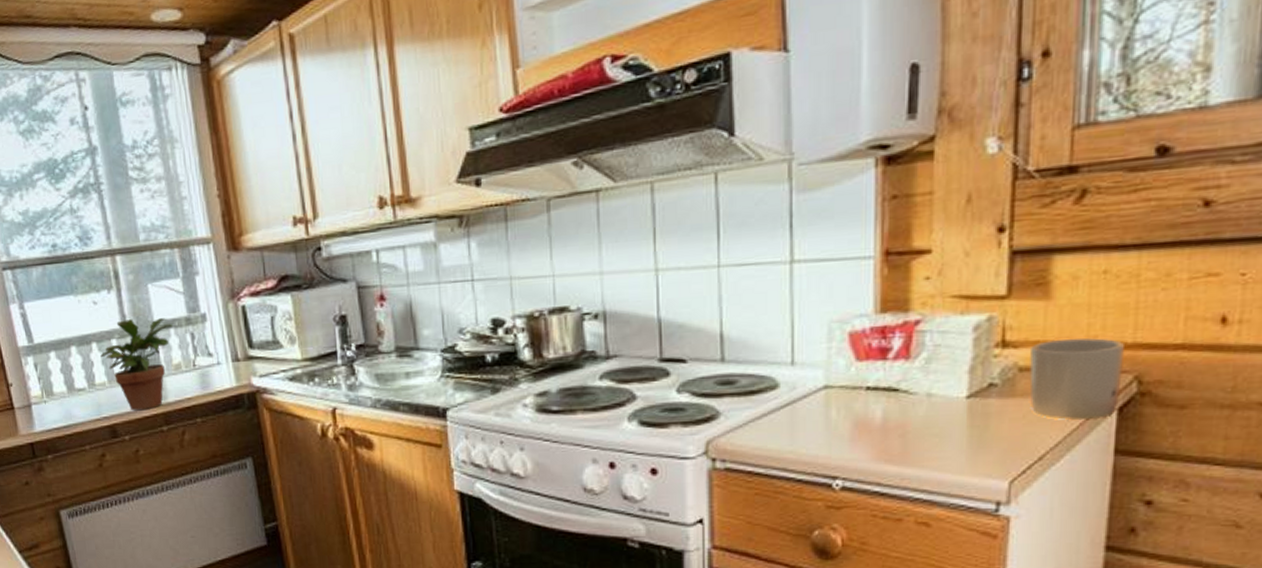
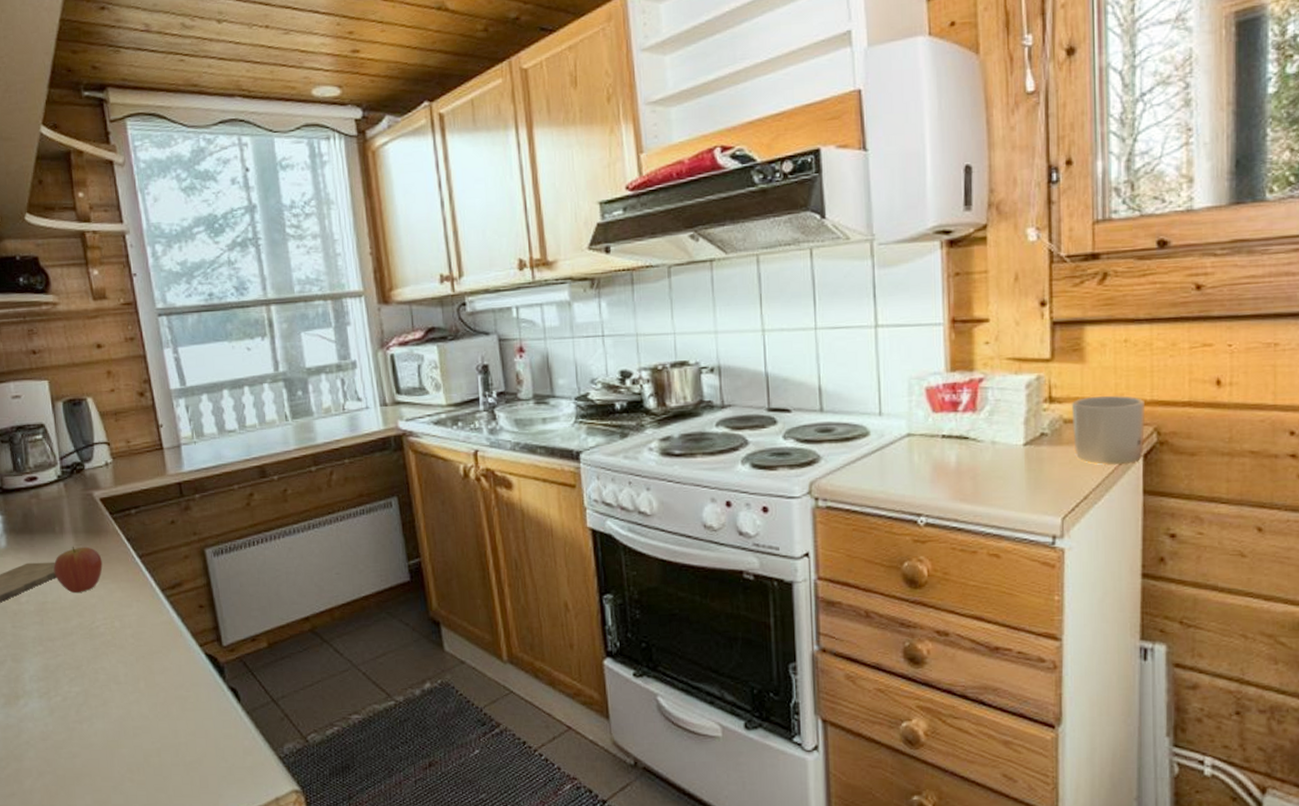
potted plant: present [100,318,173,411] -> none [252,364,324,452]

